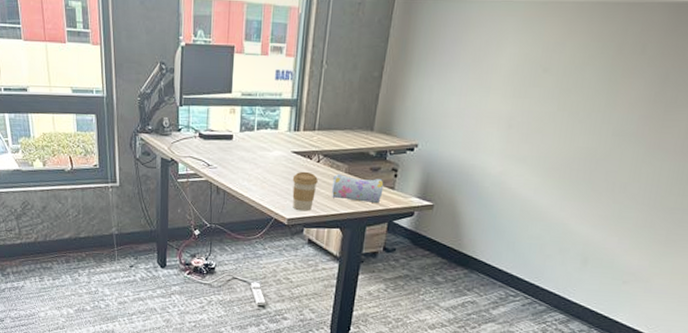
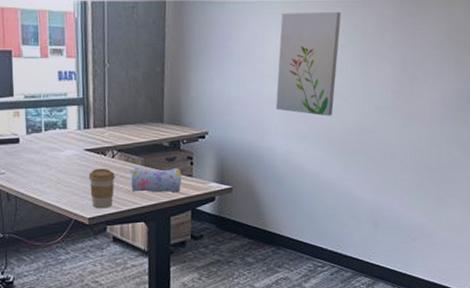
wall art: none [496,15,597,138] -> present [275,11,341,116]

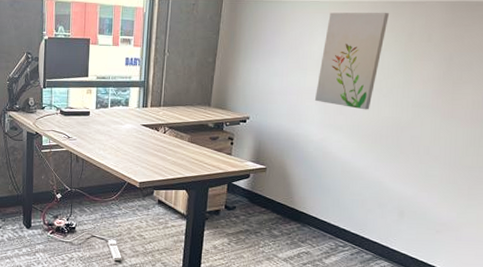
coffee cup: present [88,168,115,209] -> none [142,141,165,176]
pencil case: present [129,167,182,193] -> none [177,143,222,167]

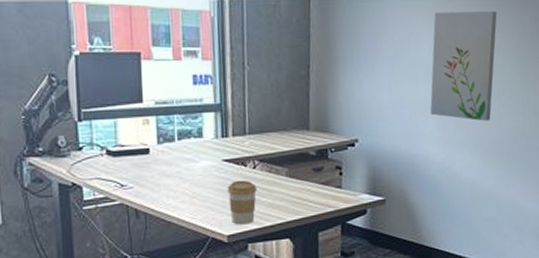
coffee cup: none [142,141,165,176] -> present [227,180,257,225]

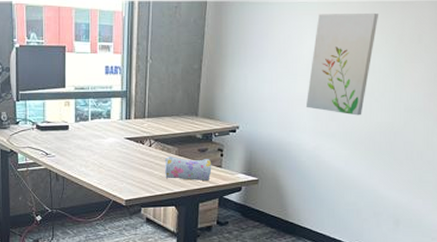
coffee cup: present [227,180,257,225] -> none [127,155,151,192]
pencil case: none [272,178,331,206] -> present [164,156,212,180]

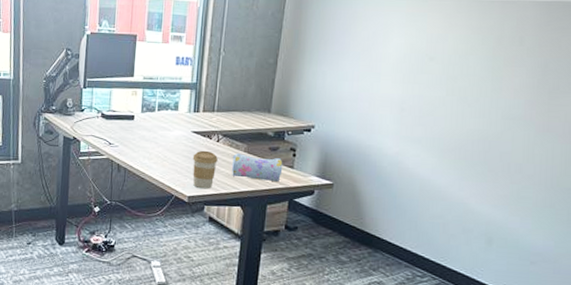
coffee cup: none [127,155,151,192] -> present [192,150,218,189]
wall art: present [305,12,378,116] -> none [389,11,475,121]

